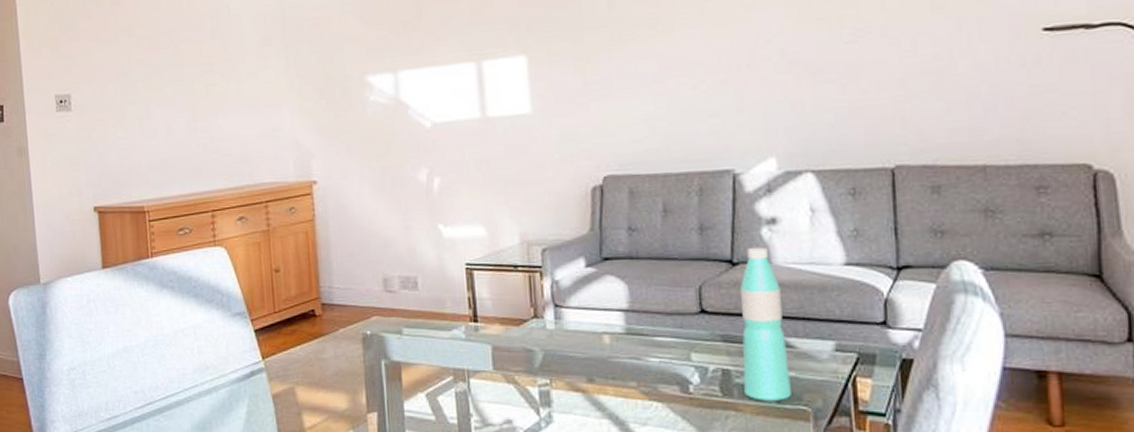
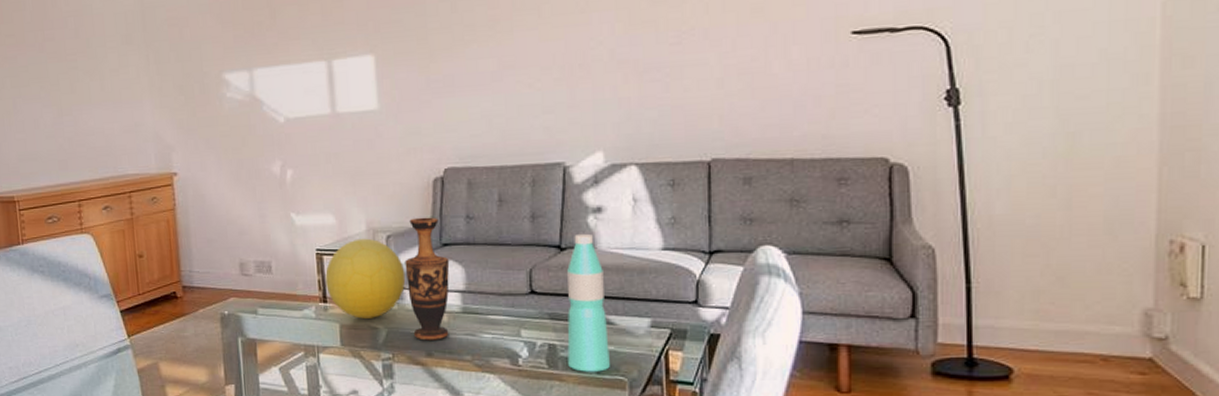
decorative ball: none [476,252,563,340] -> present [325,238,406,319]
vase: none [562,228,612,365] -> present [405,217,450,341]

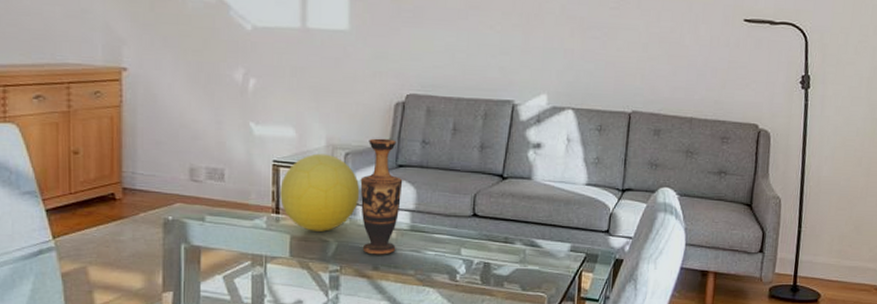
water bottle: present [567,233,610,372] -> none [499,165,537,288]

